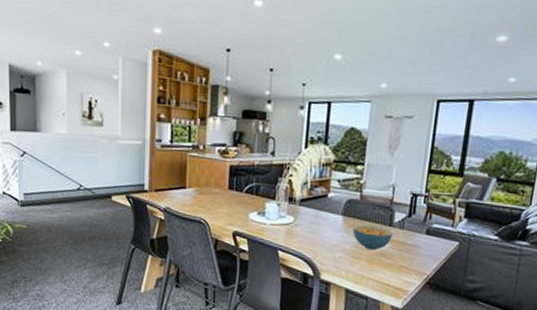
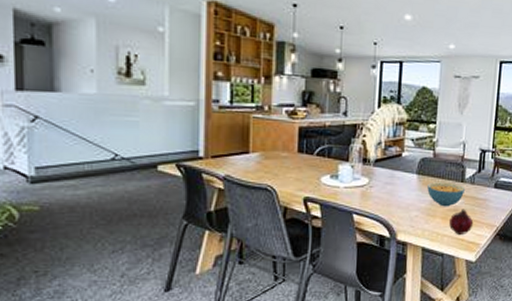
fruit: none [375,253,402,281] -> present [449,209,474,236]

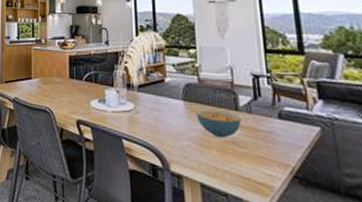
fruit: present [449,209,474,236] -> none [228,141,260,174]

